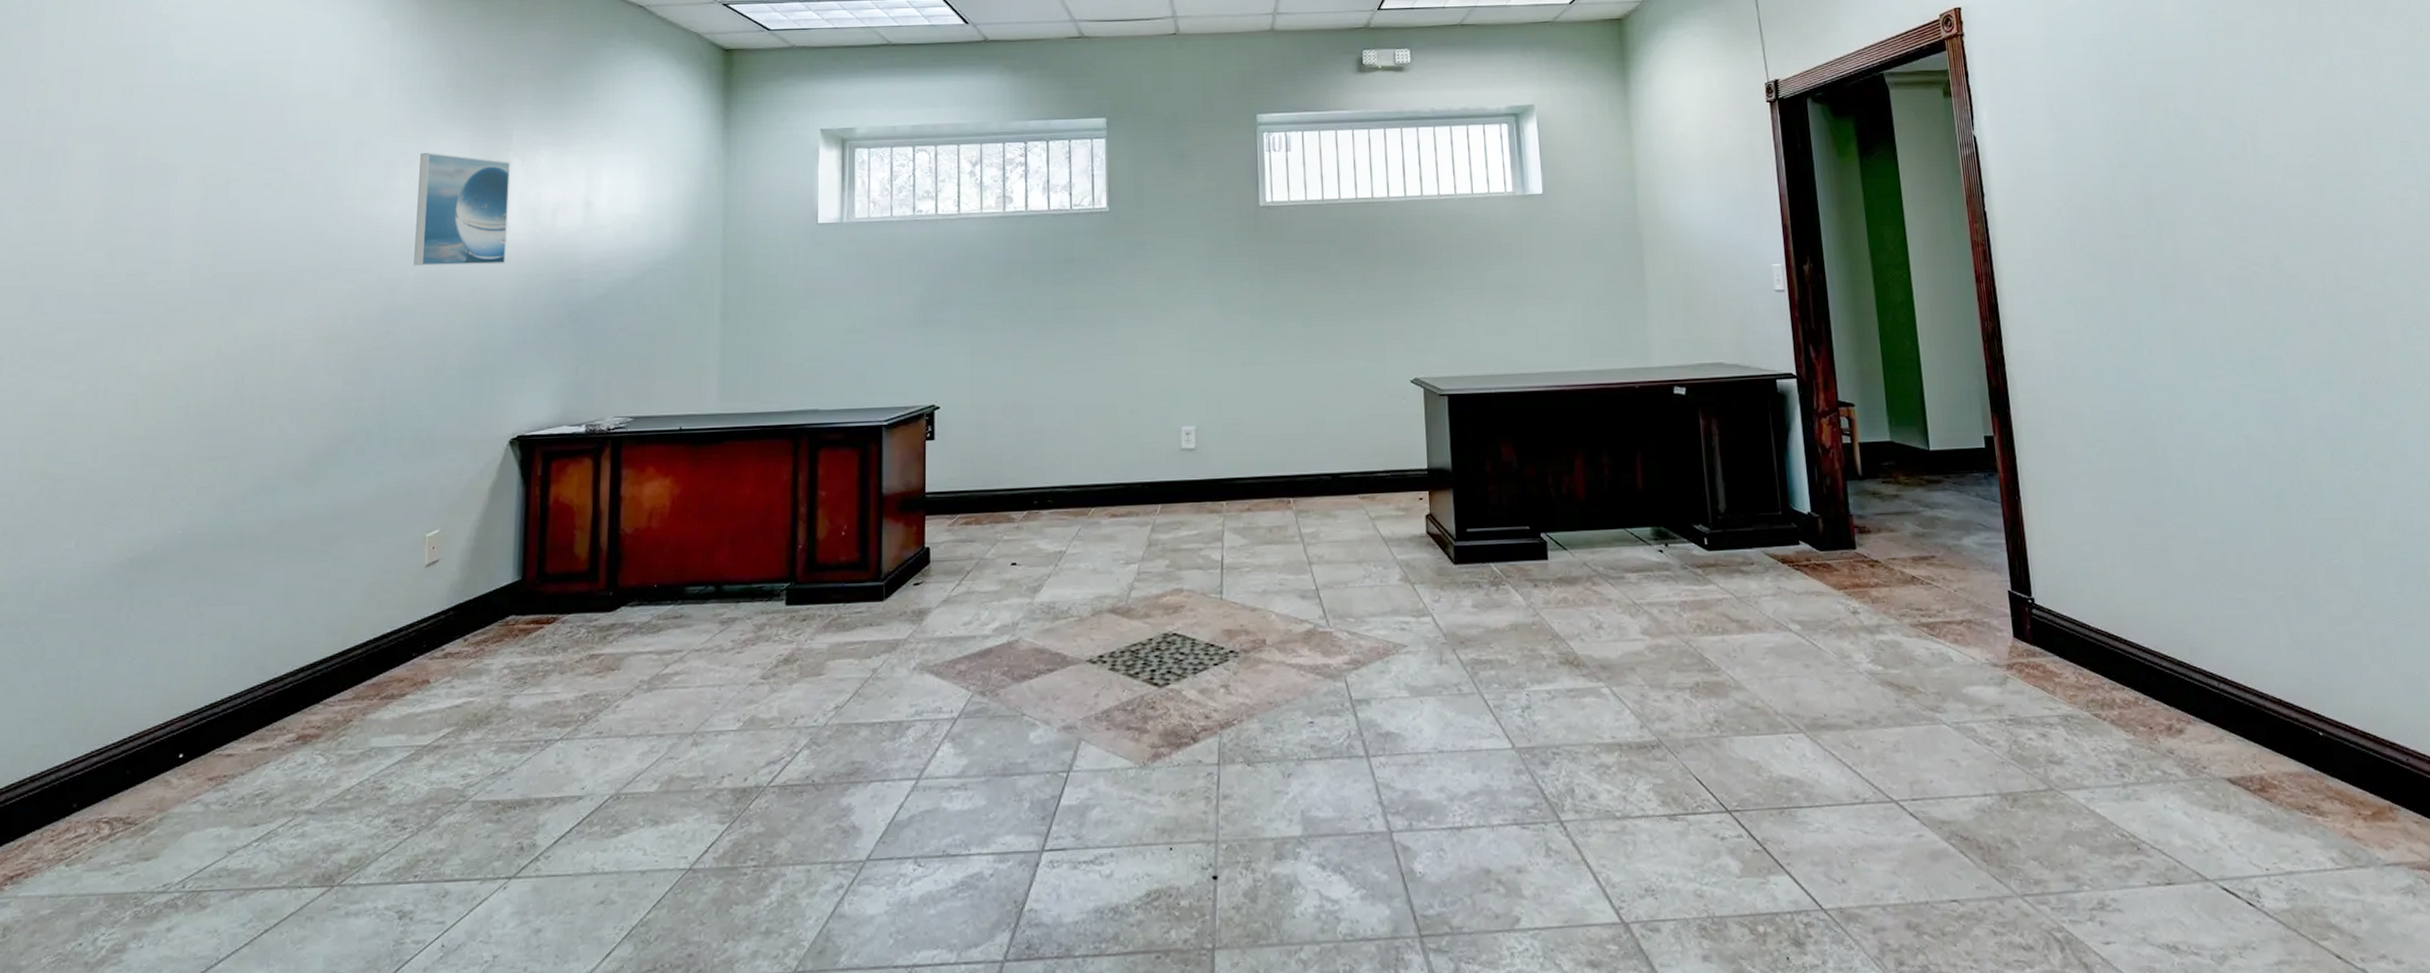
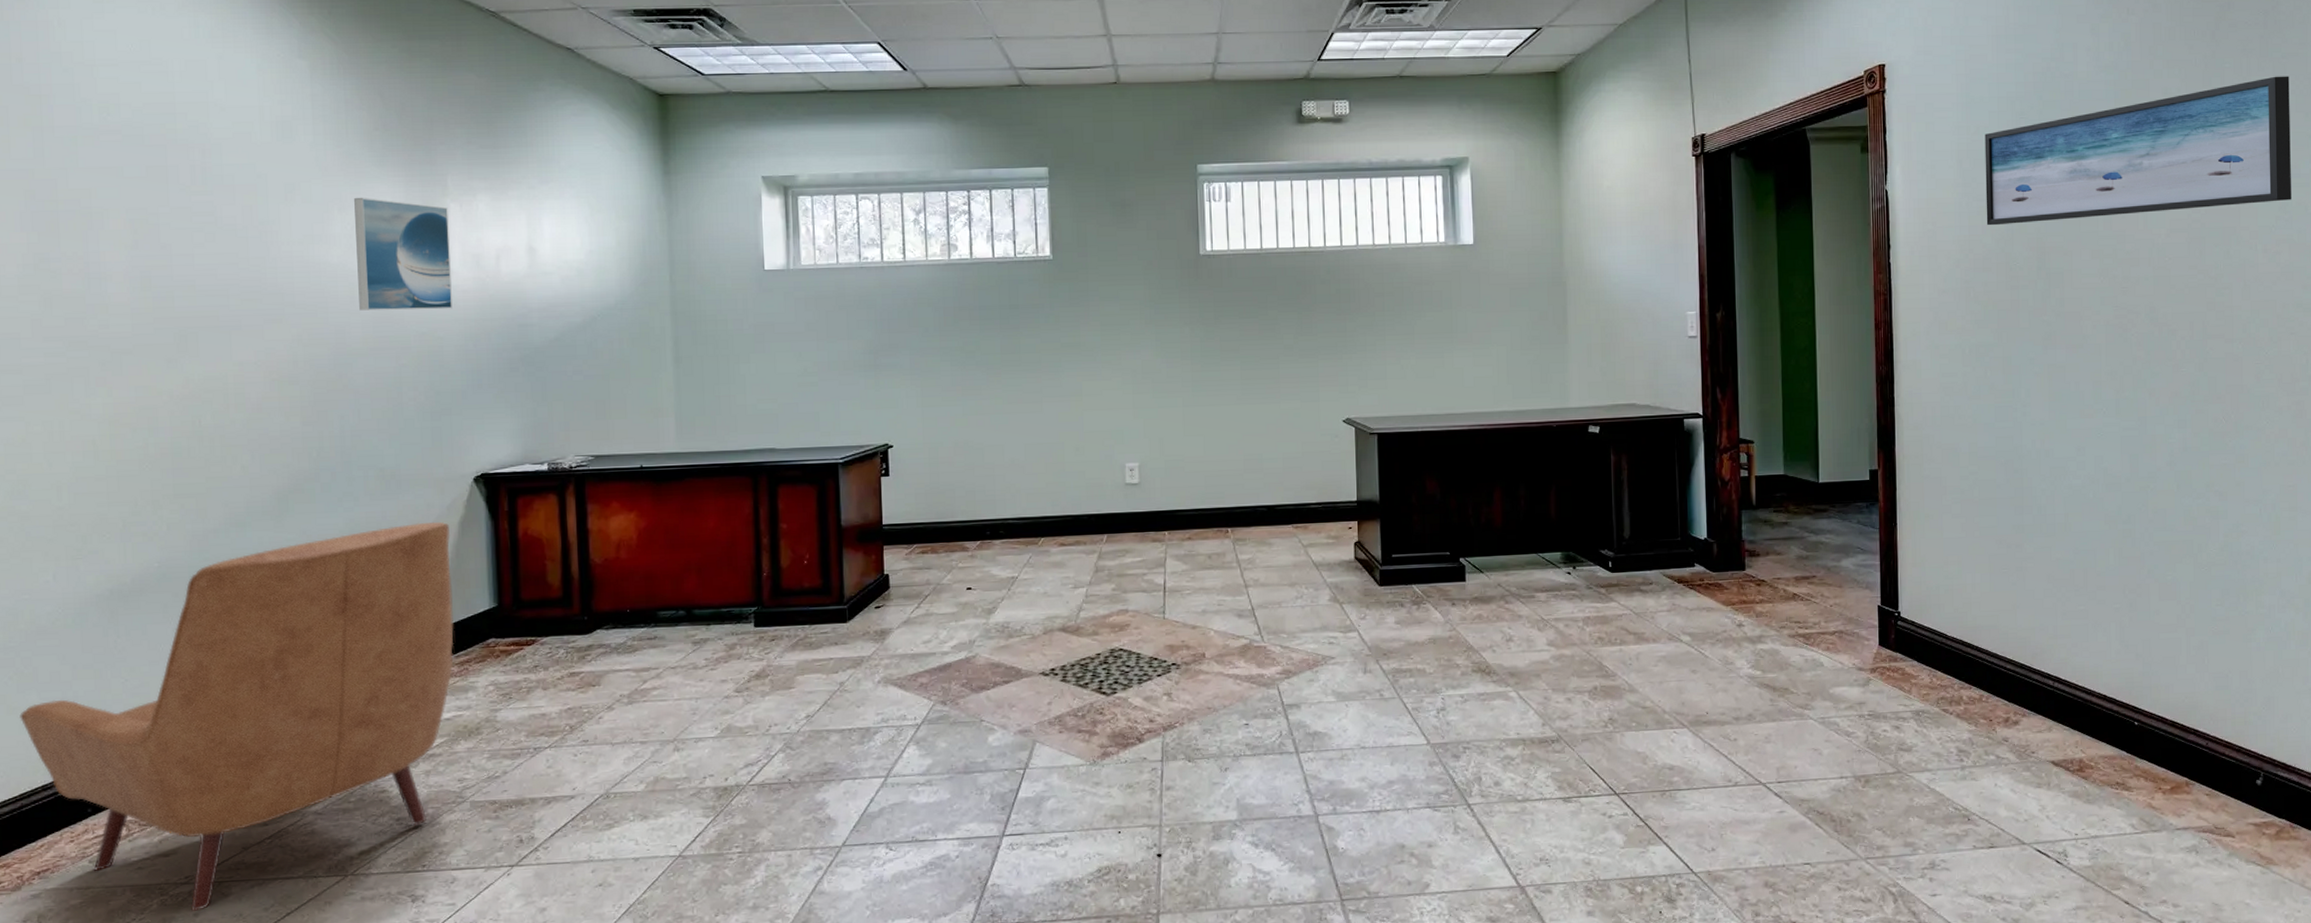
chair: none [19,487,480,927] -> present [19,521,454,912]
wall art: none [2073,15,2413,172] -> present [1984,76,2291,226]

